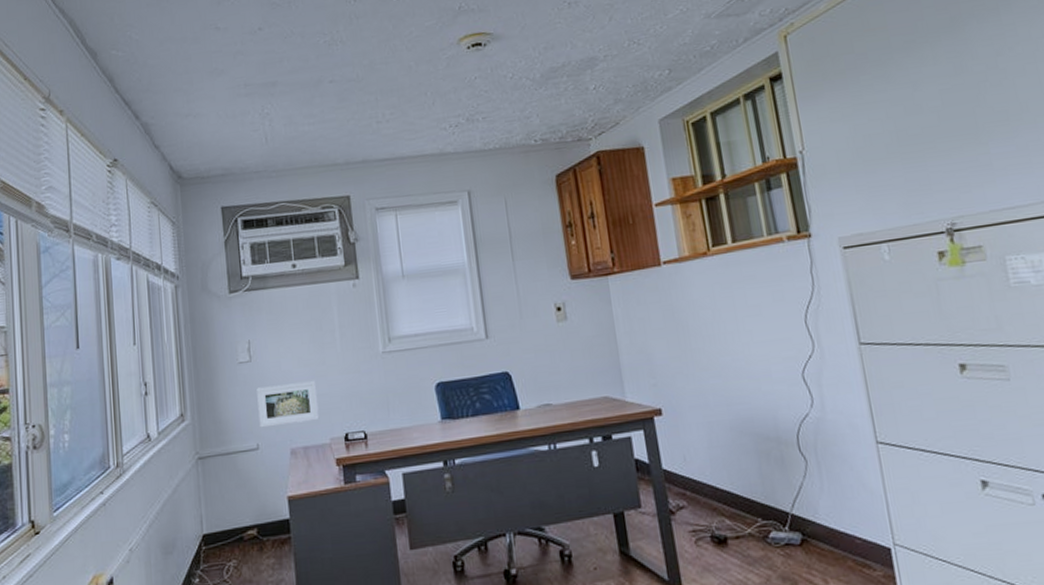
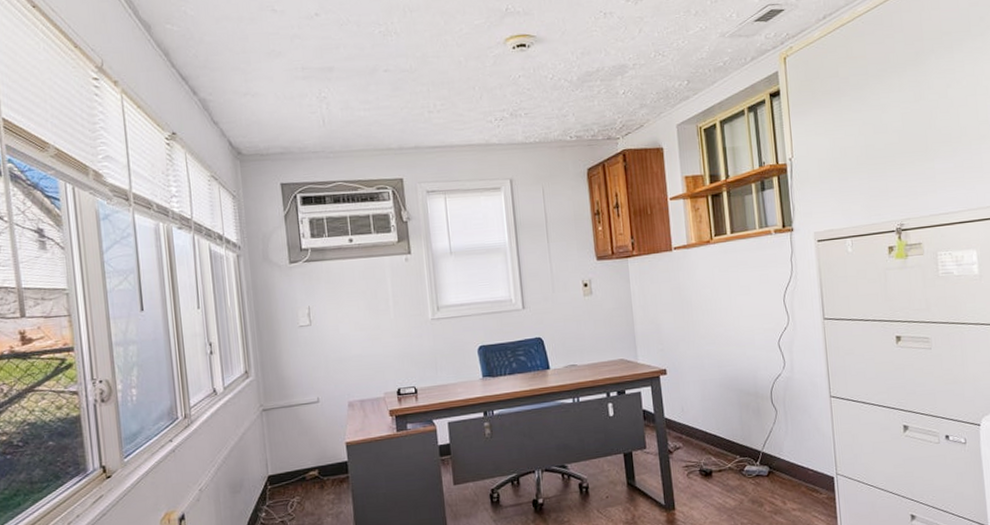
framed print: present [256,380,320,428] -> none [316,342,375,384]

